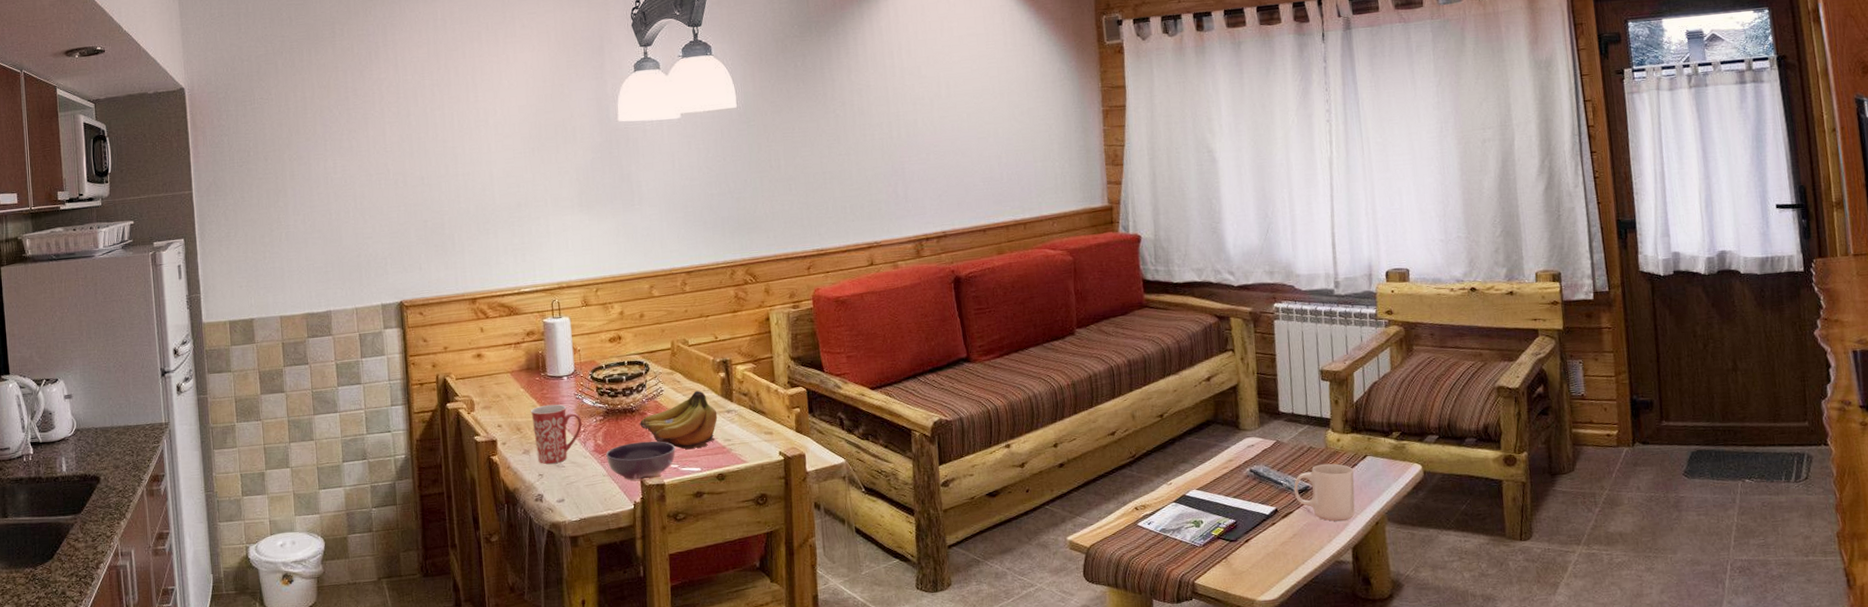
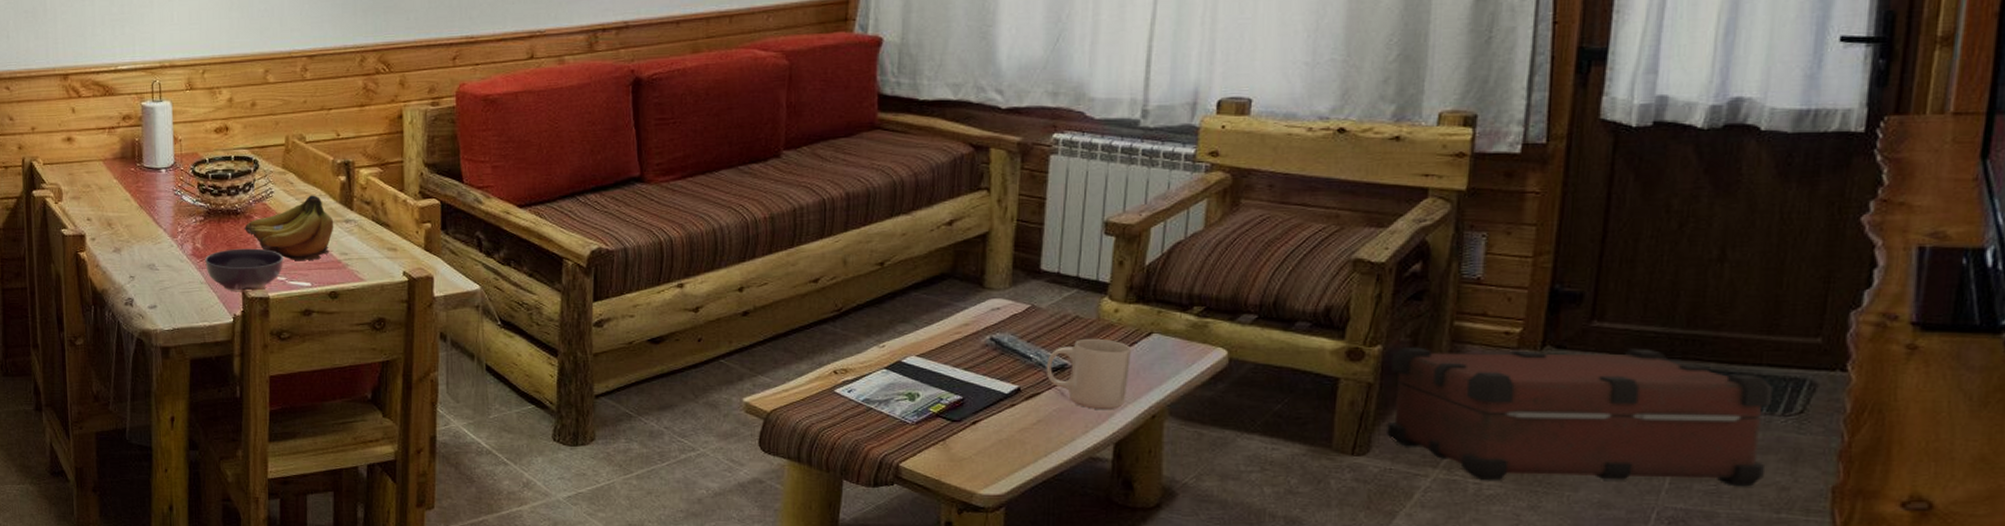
mug: present [530,404,582,464] -> none [123,199,179,265]
suitcase: none [1535,439,1793,551] -> present [1387,347,1774,485]

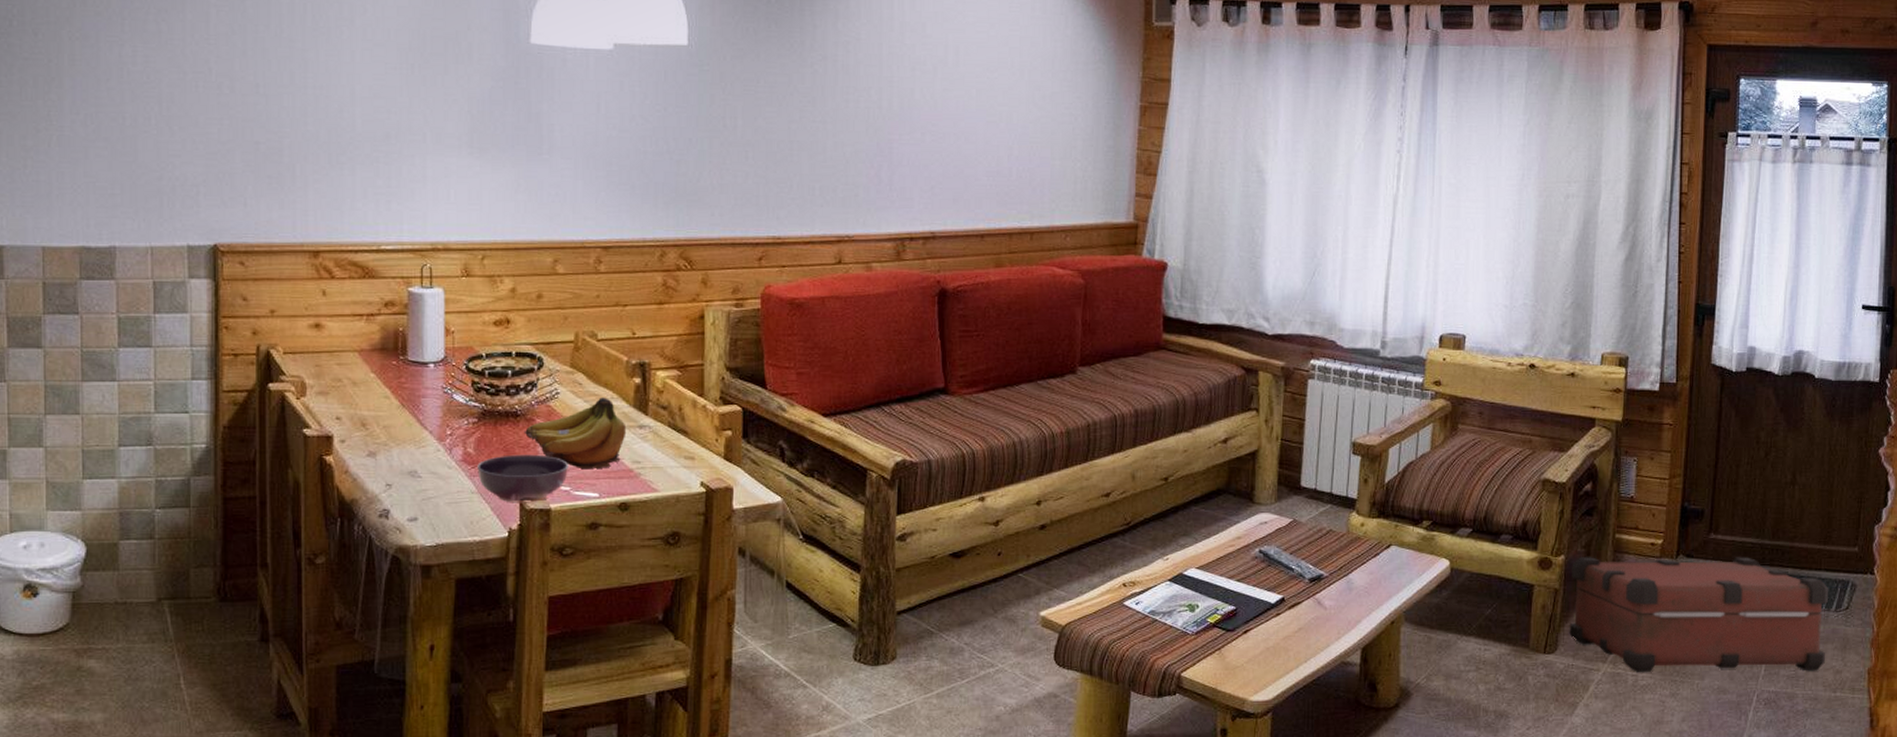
cup: present [1046,338,1131,410] -> none [1305,550,1374,618]

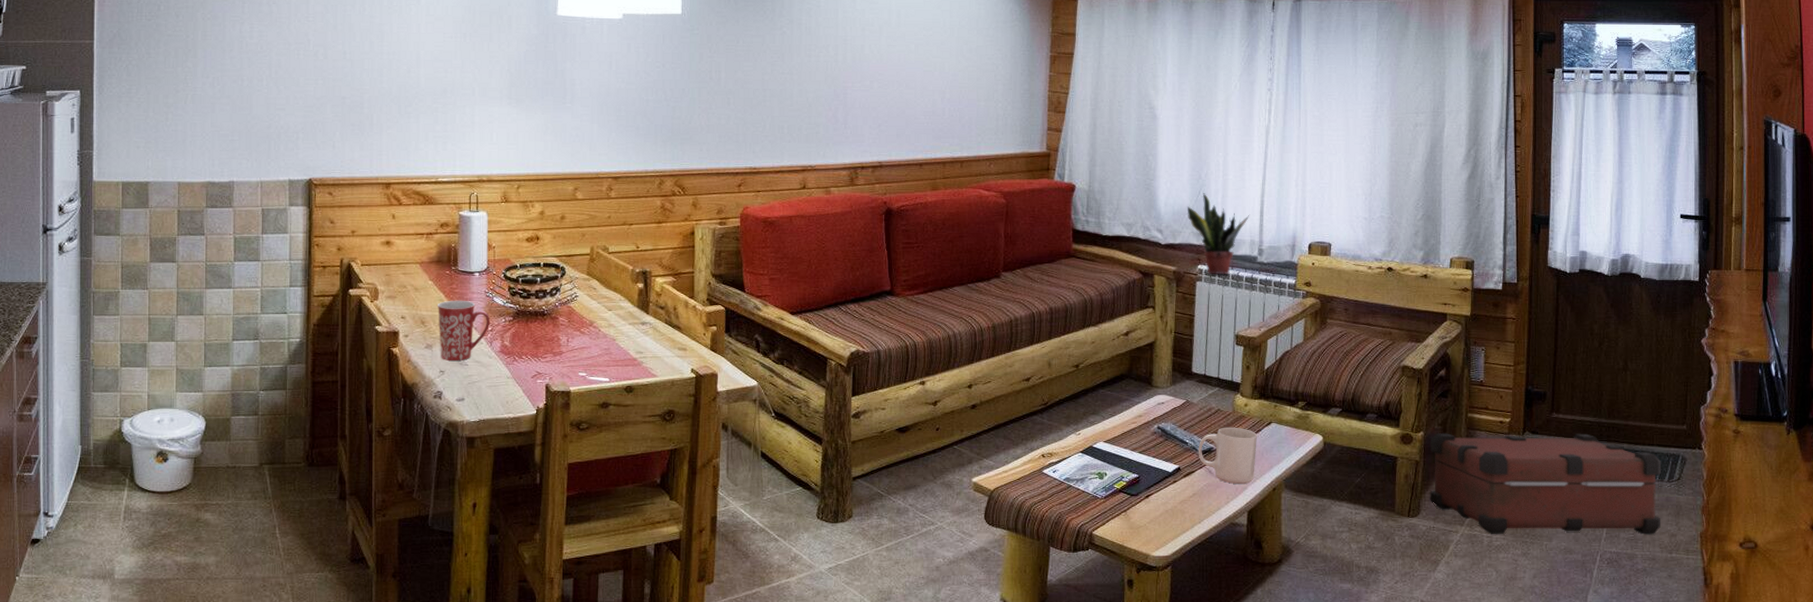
mug: none [381,397,448,472] -> present [436,300,490,361]
bowl: present [477,454,568,503] -> none [512,346,585,386]
fruit: present [524,397,627,470] -> none [549,300,632,359]
potted plant: none [1298,274,1373,371] -> present [1187,193,1250,274]
cup: none [1305,550,1374,618] -> present [1198,427,1257,485]

